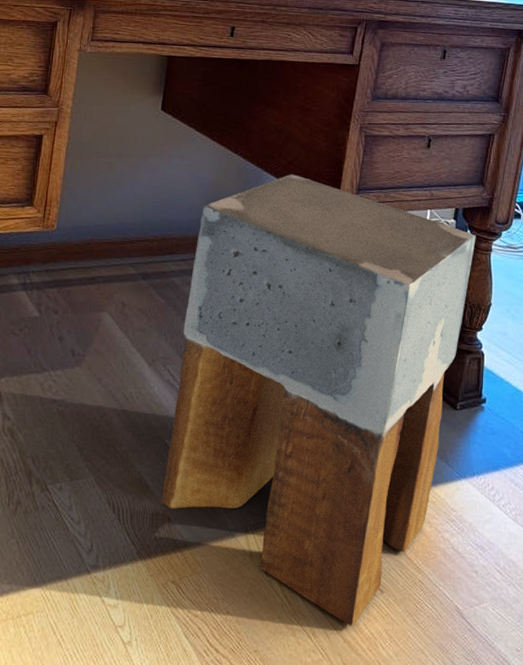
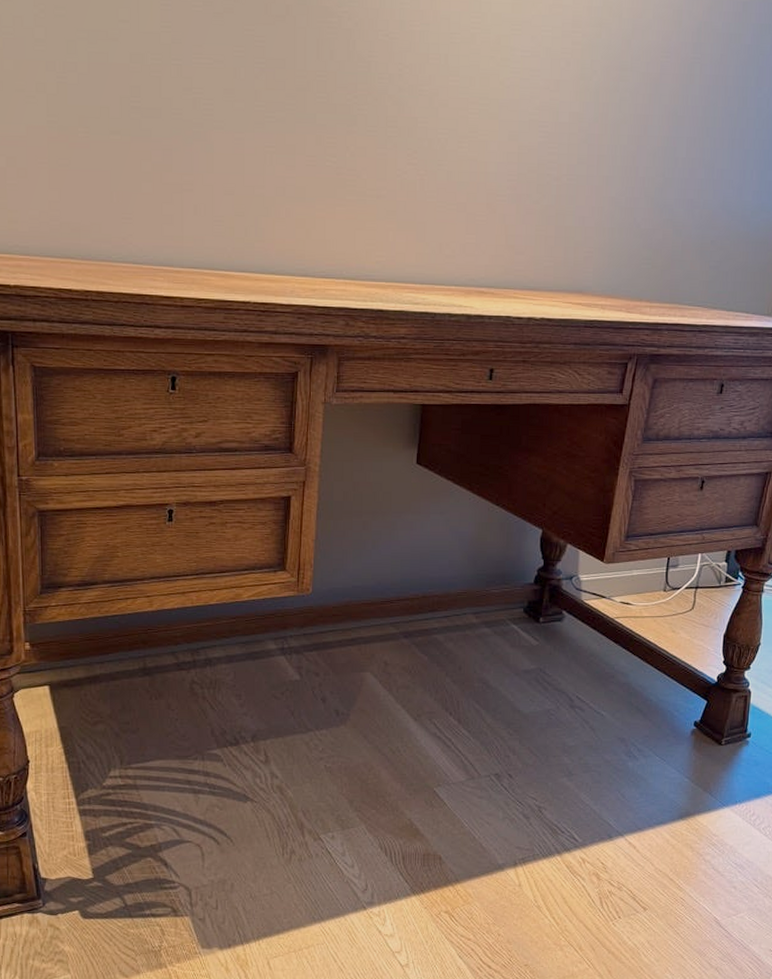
stool: present [161,174,476,626] -> none [432,524,748,939]

